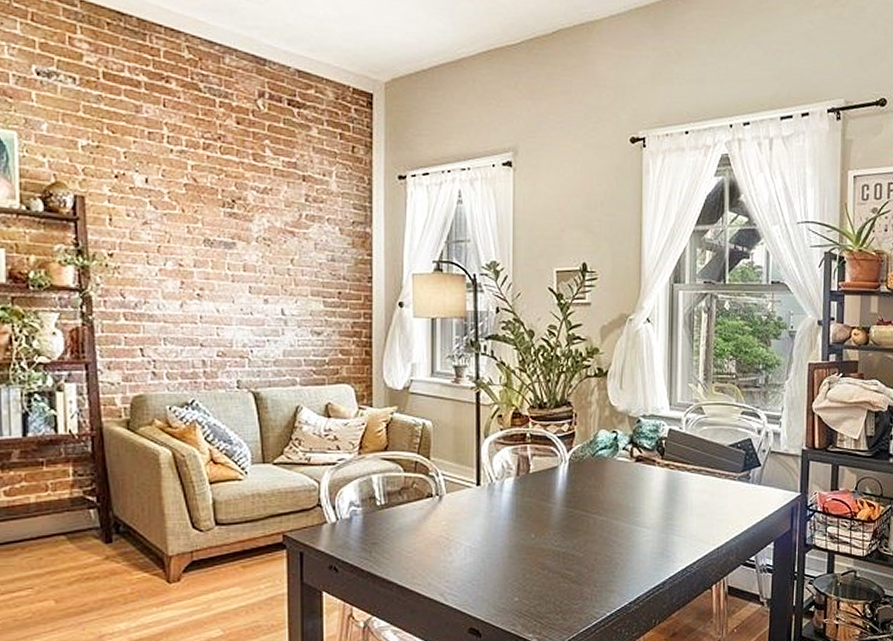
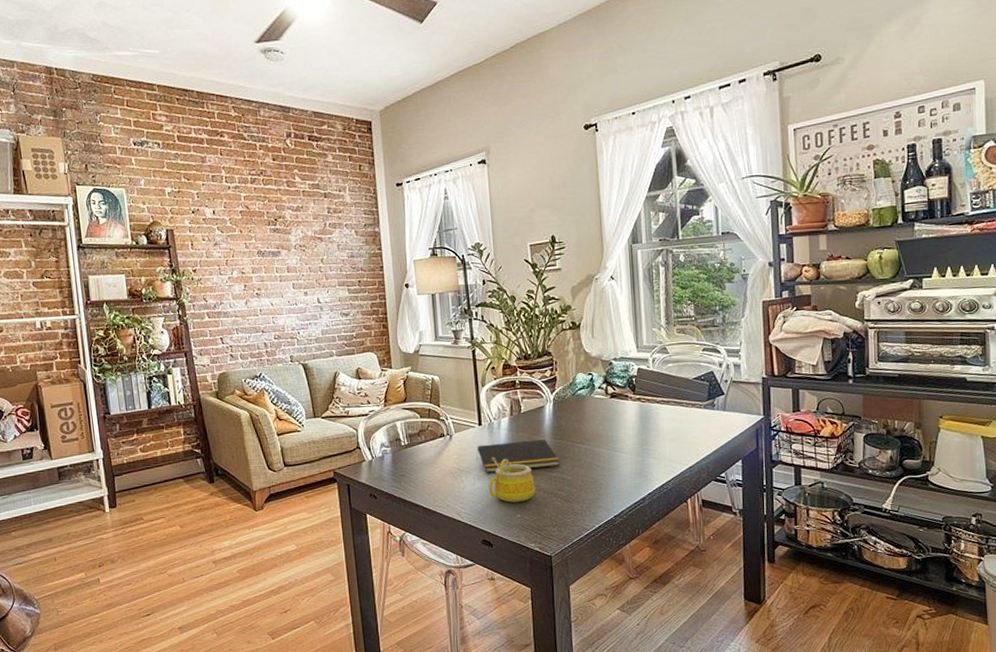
notepad: none [471,506,570,545] -> present [476,439,559,473]
mug: none [482,526,539,583] -> present [488,458,535,503]

